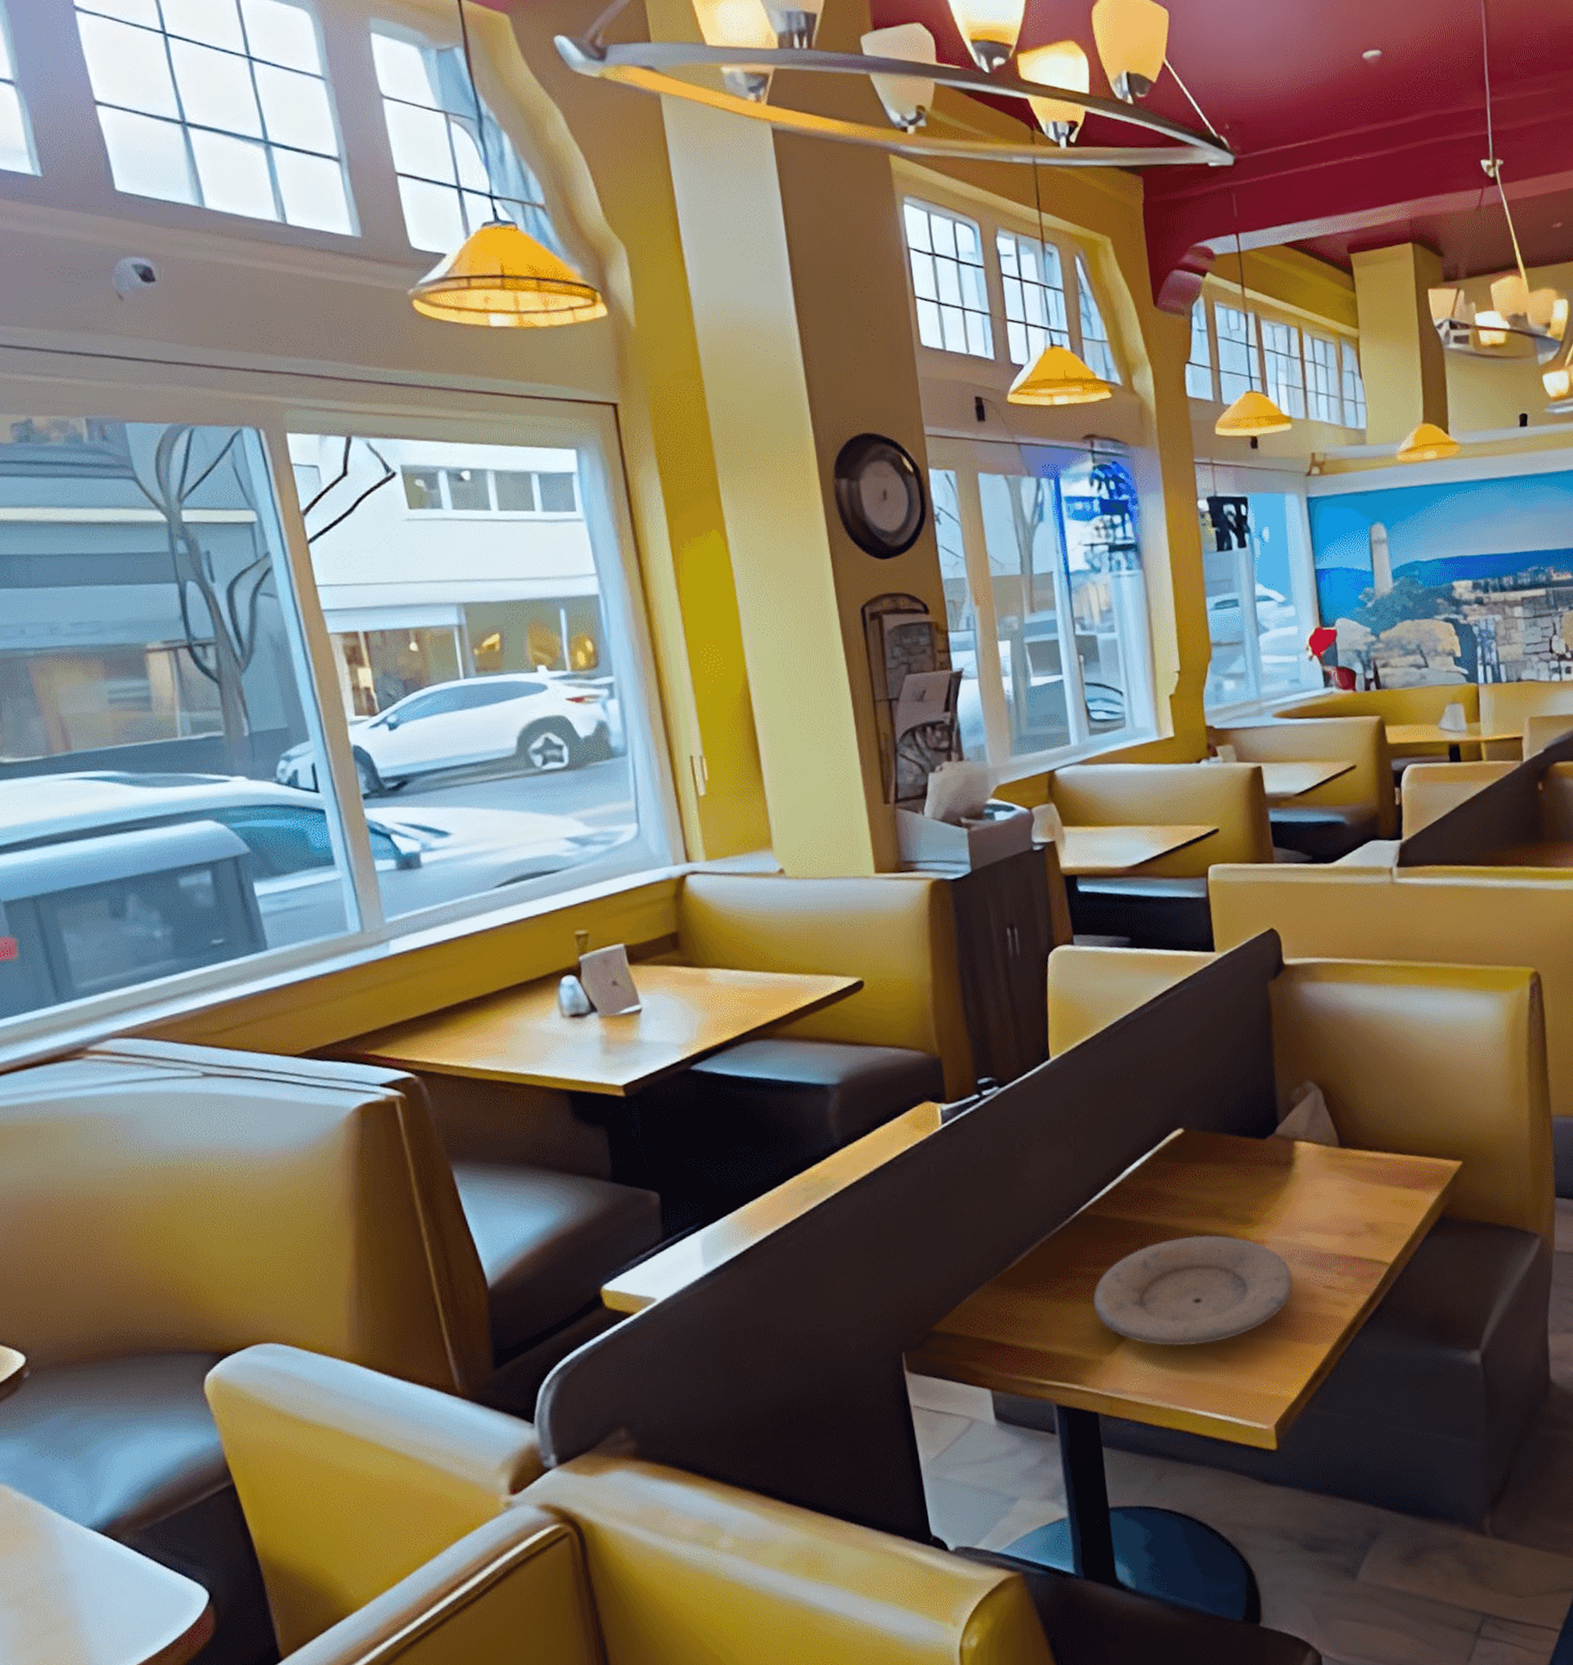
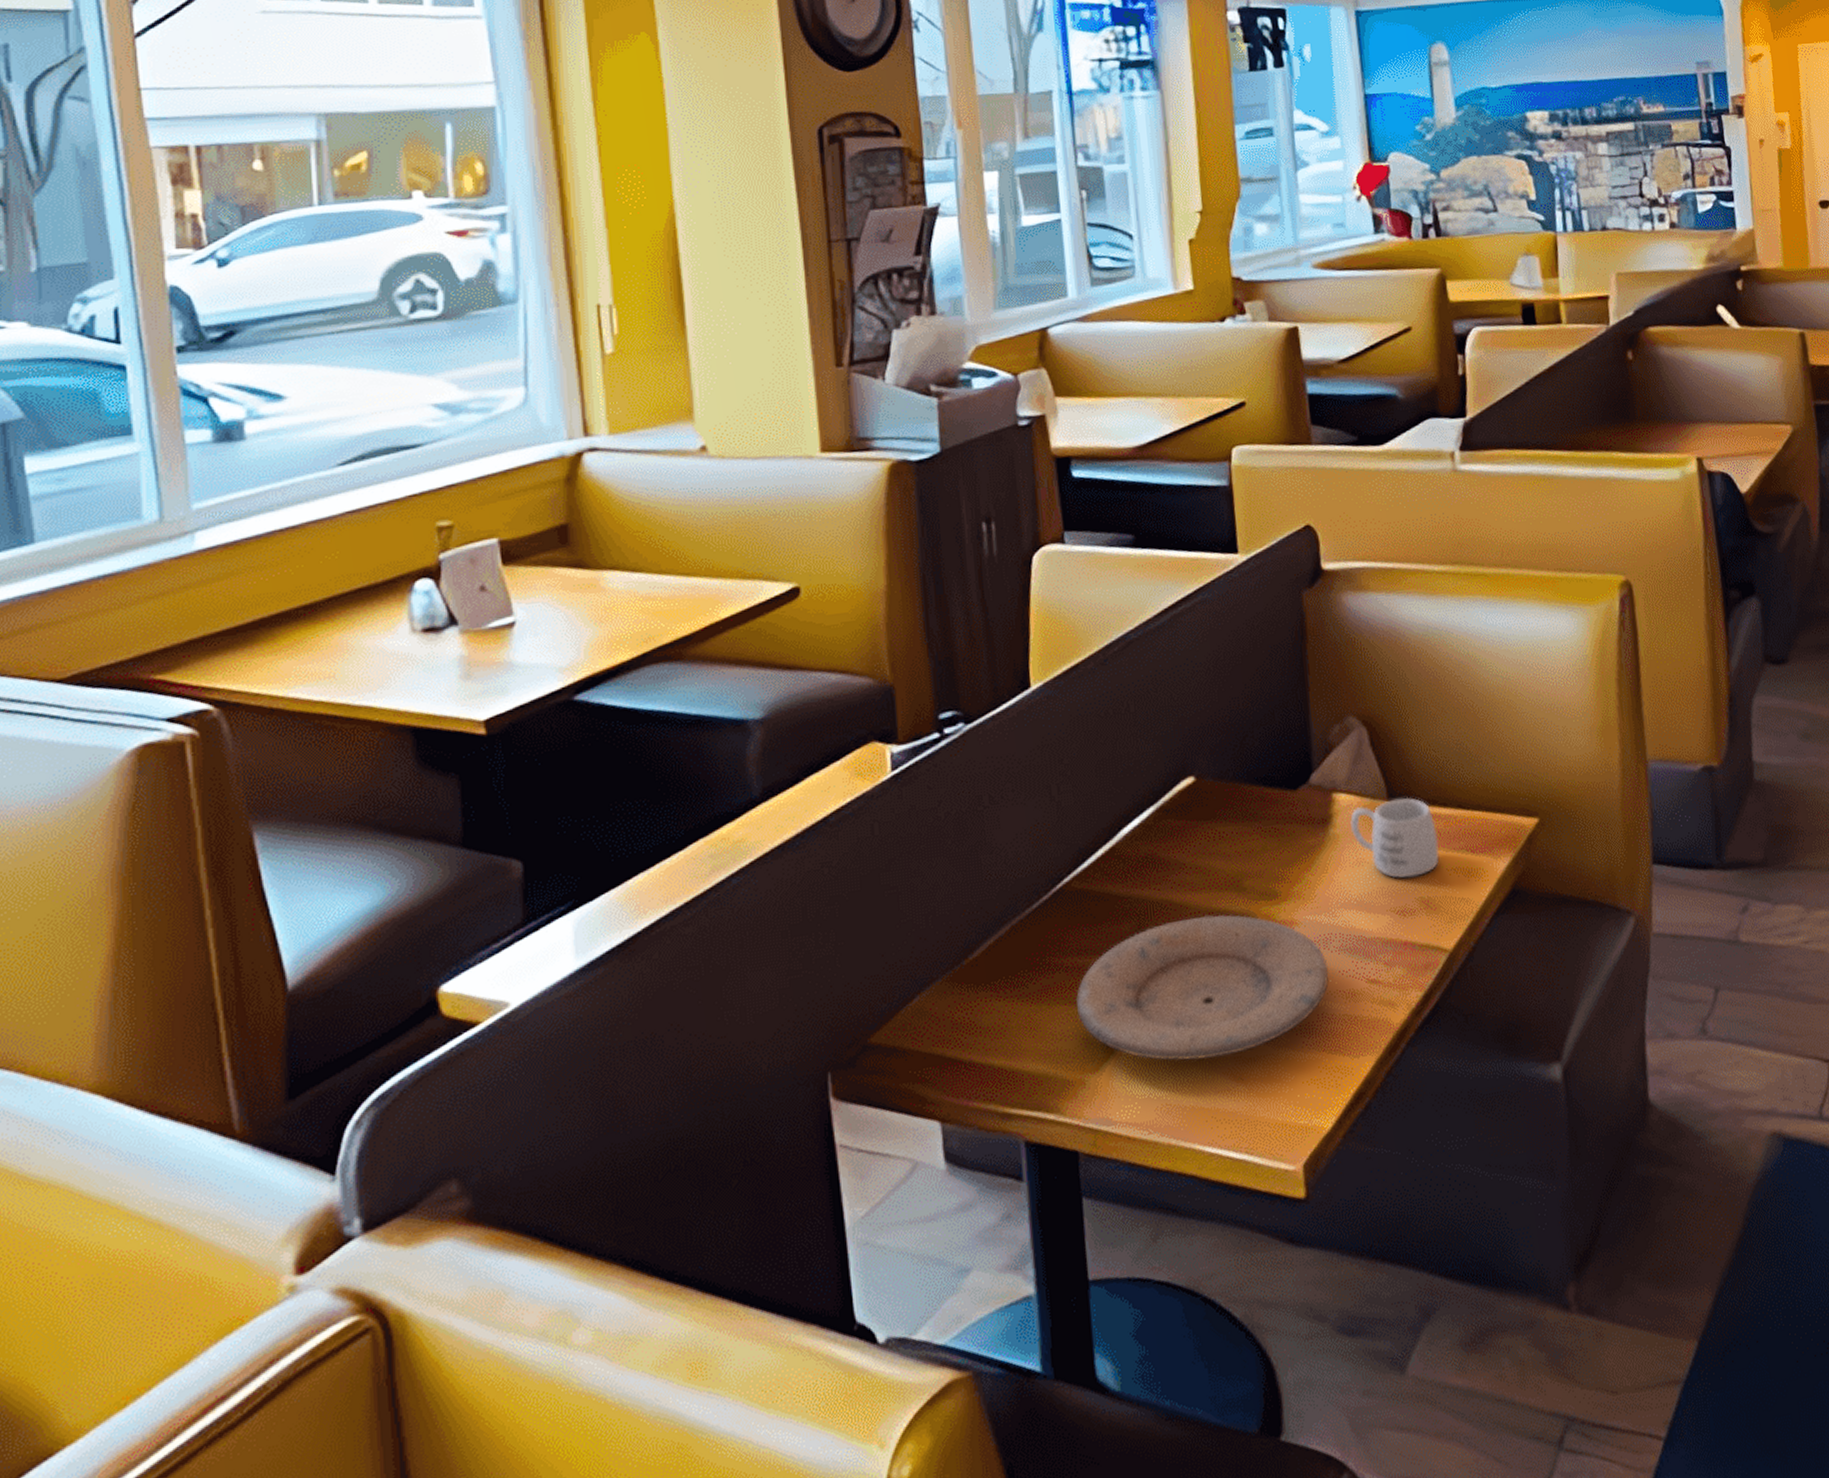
mug: none [1309,1144,1381,1208] -> present [1350,797,1439,879]

